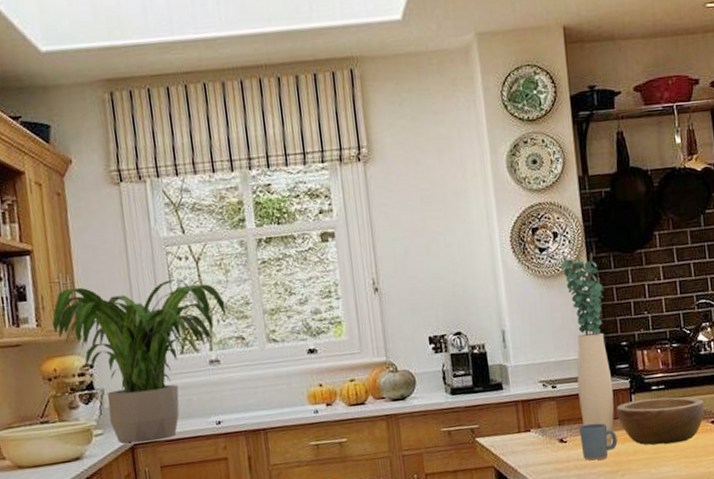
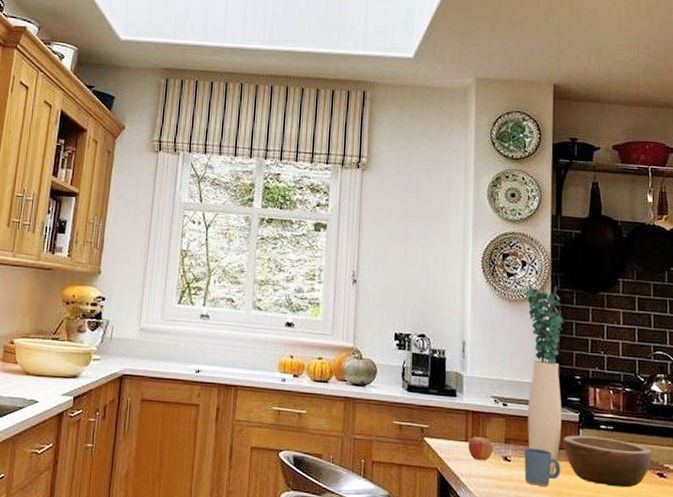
potted plant: present [51,279,226,444] -> none [80,230,224,376]
fruit: none [521,422,548,450] -> present [468,433,493,461]

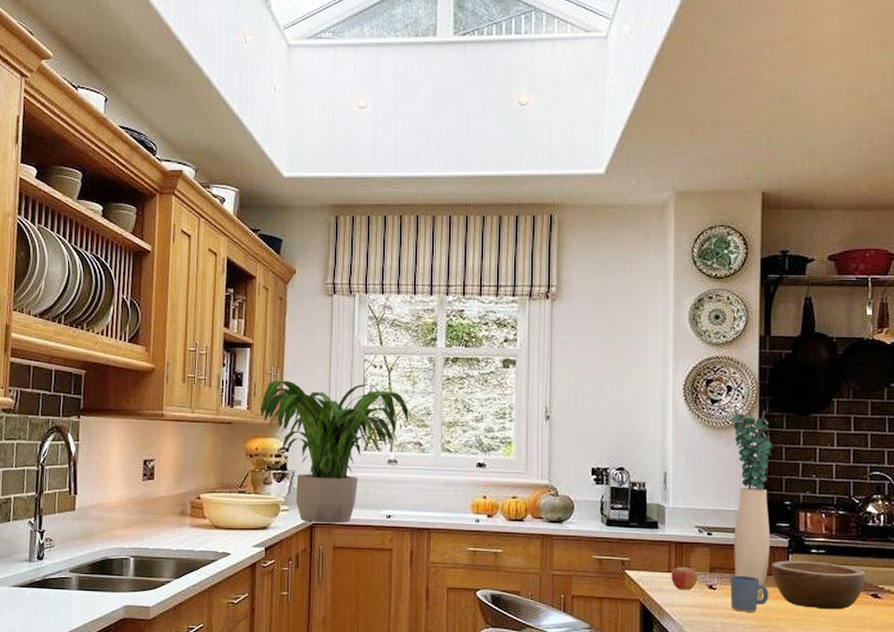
potted plant: none [80,230,224,376] -> present [260,380,409,524]

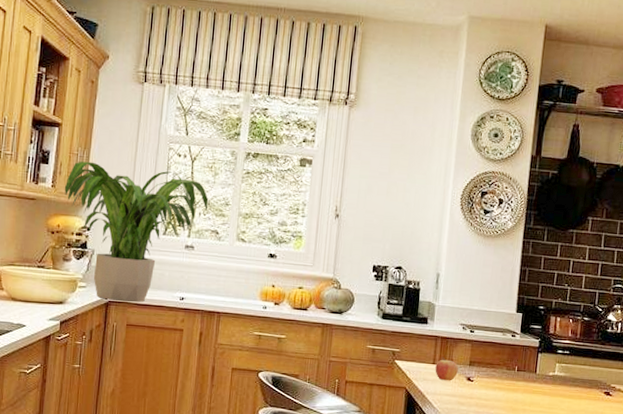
mug: present [730,575,769,612] -> none [485,369,519,403]
vase: present [731,406,773,601] -> none [490,217,534,393]
bowl: present [771,560,867,610] -> none [522,358,602,405]

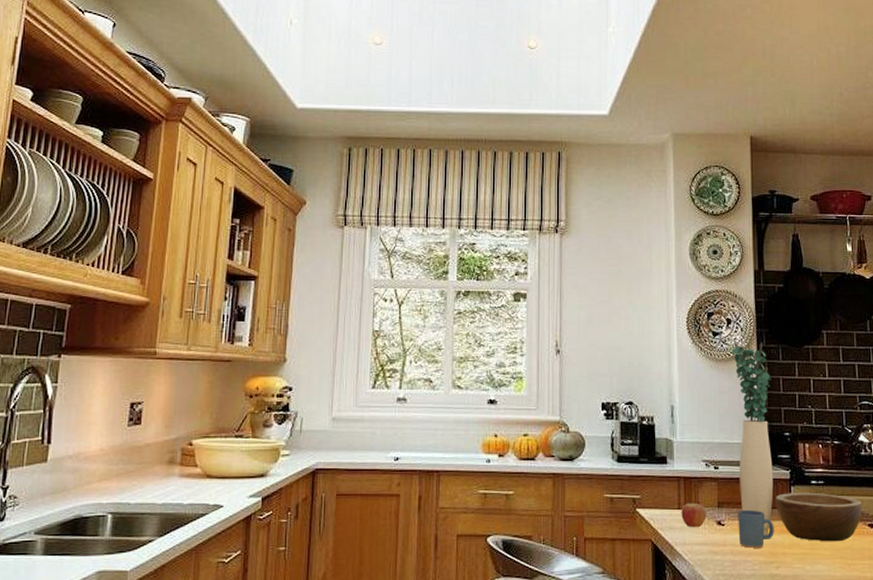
potted plant: present [64,161,209,303] -> none [262,315,419,469]
mug: none [485,369,519,403] -> present [738,509,774,548]
vase: none [490,217,534,393] -> present [731,338,774,536]
bowl: none [522,358,602,405] -> present [775,492,863,542]

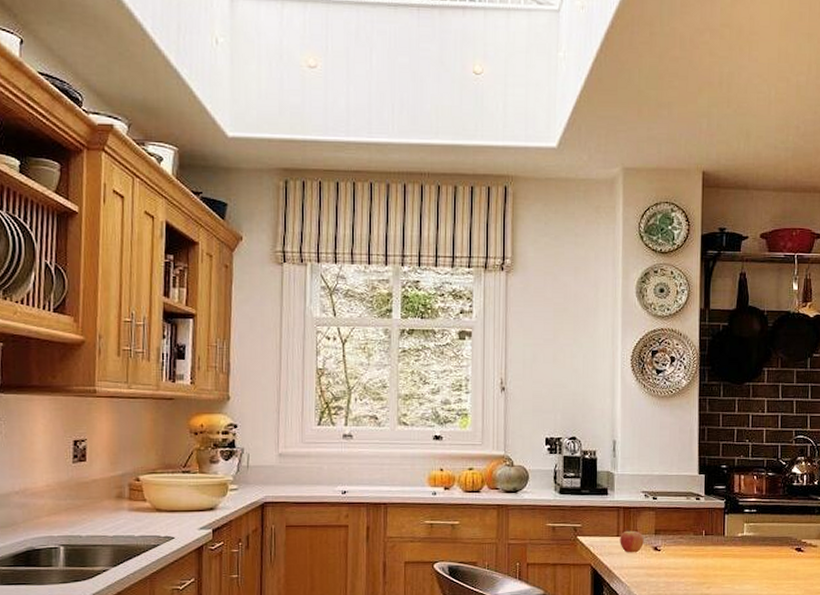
vase: present [731,338,774,536] -> none [674,375,712,559]
mug: present [738,509,774,548] -> none [673,536,707,571]
bowl: present [775,492,863,542] -> none [709,520,792,565]

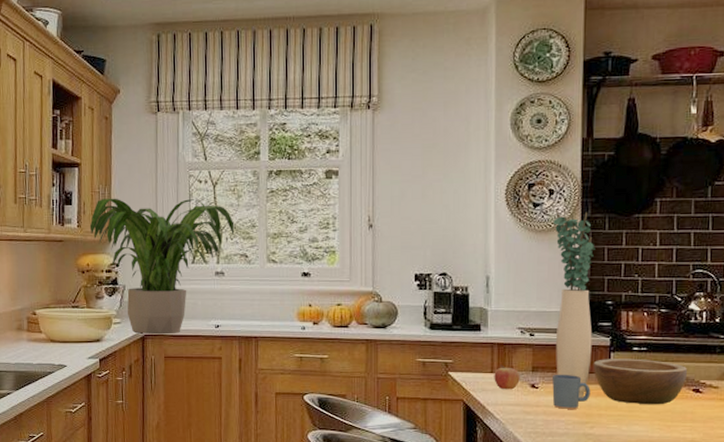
potted plant: none [204,353,364,502] -> present [89,198,235,335]
mug: none [673,536,707,571] -> present [552,374,591,409]
vase: none [674,375,712,559] -> present [553,209,595,398]
bowl: none [709,520,792,565] -> present [593,358,688,405]

